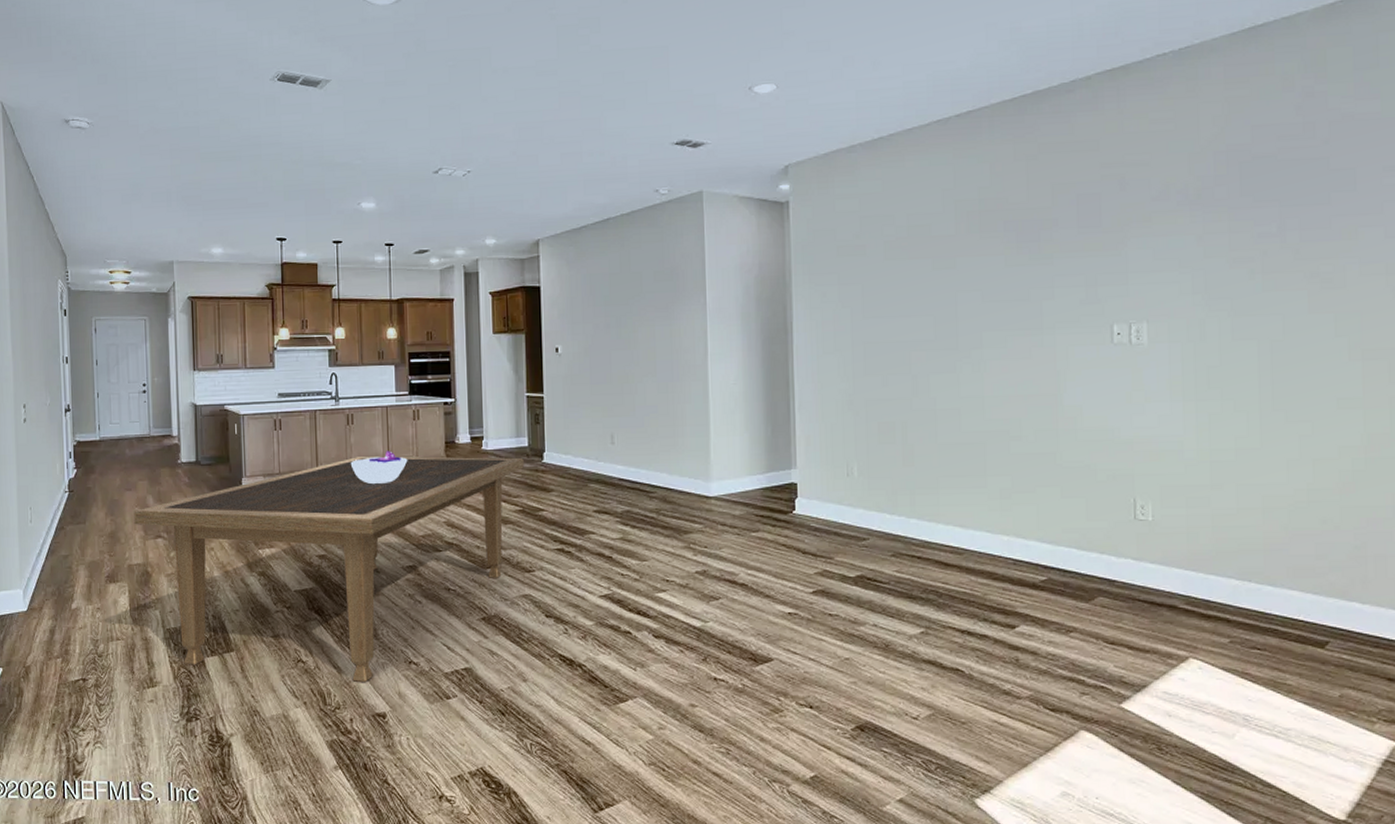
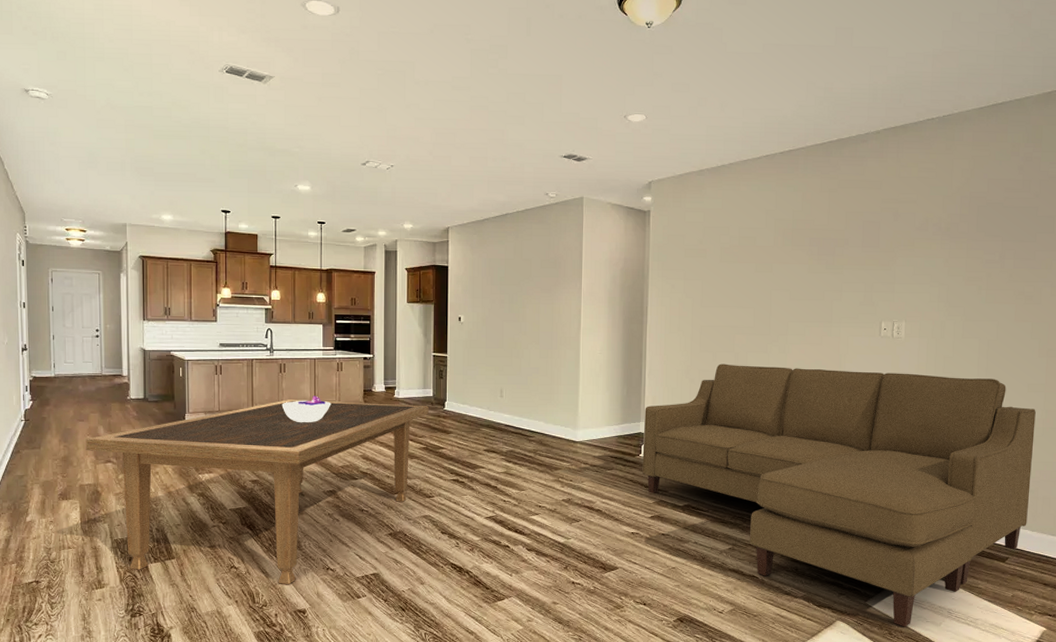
sofa: none [796,389,1354,740] -> present [642,363,1036,627]

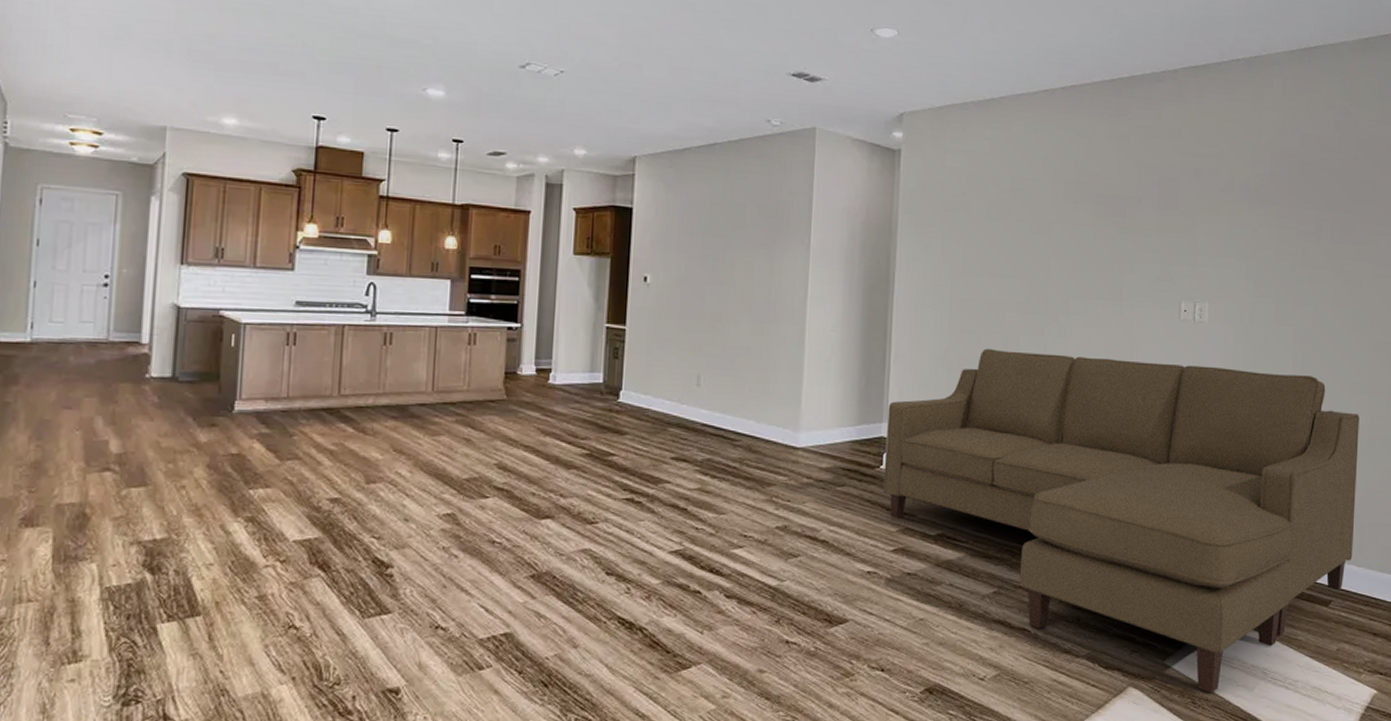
dining table: present [85,400,429,585] -> none [71,383,597,653]
decorative bowl: present [281,395,331,423] -> none [383,378,457,417]

